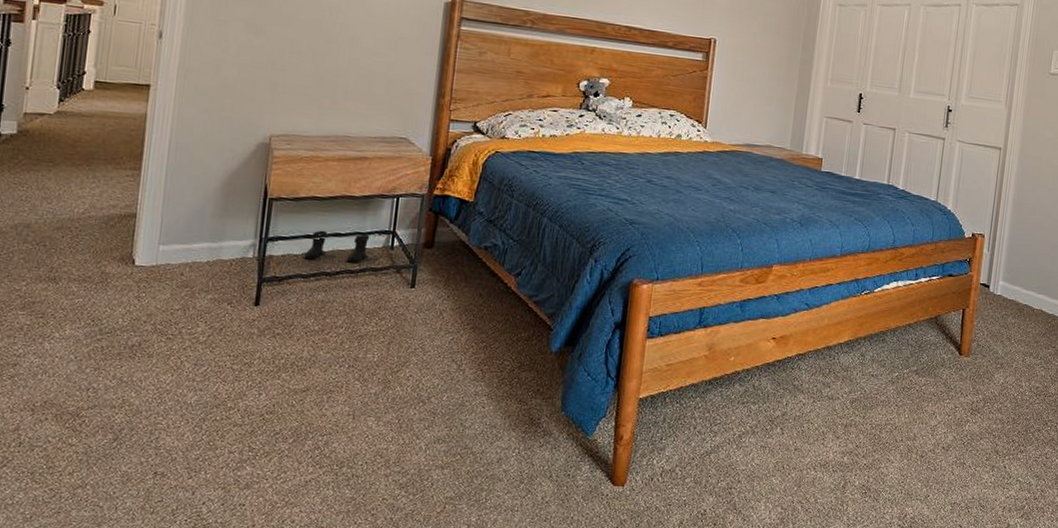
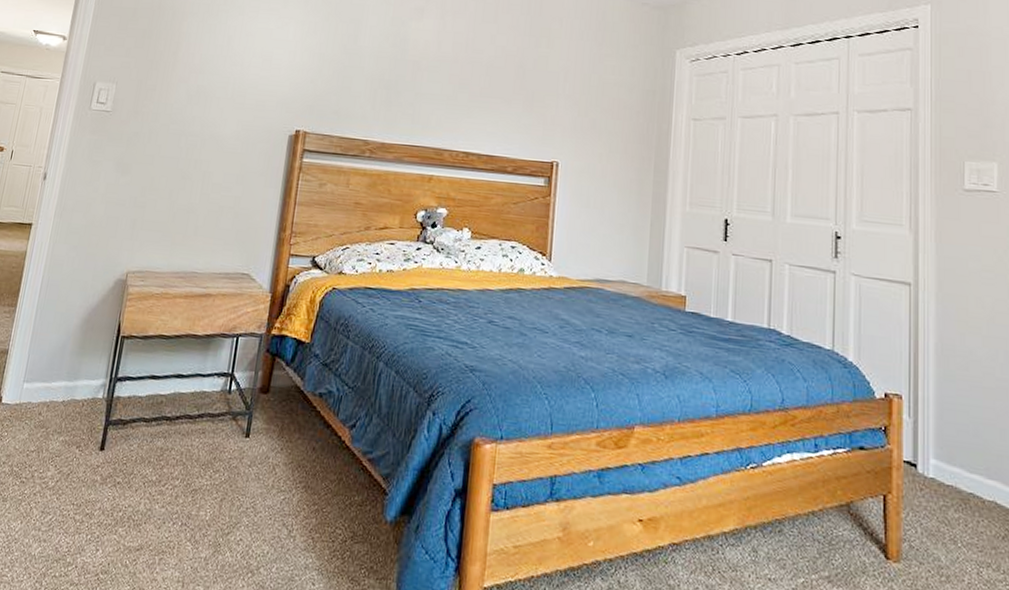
boots: present [302,230,370,263] -> none [146,371,210,408]

